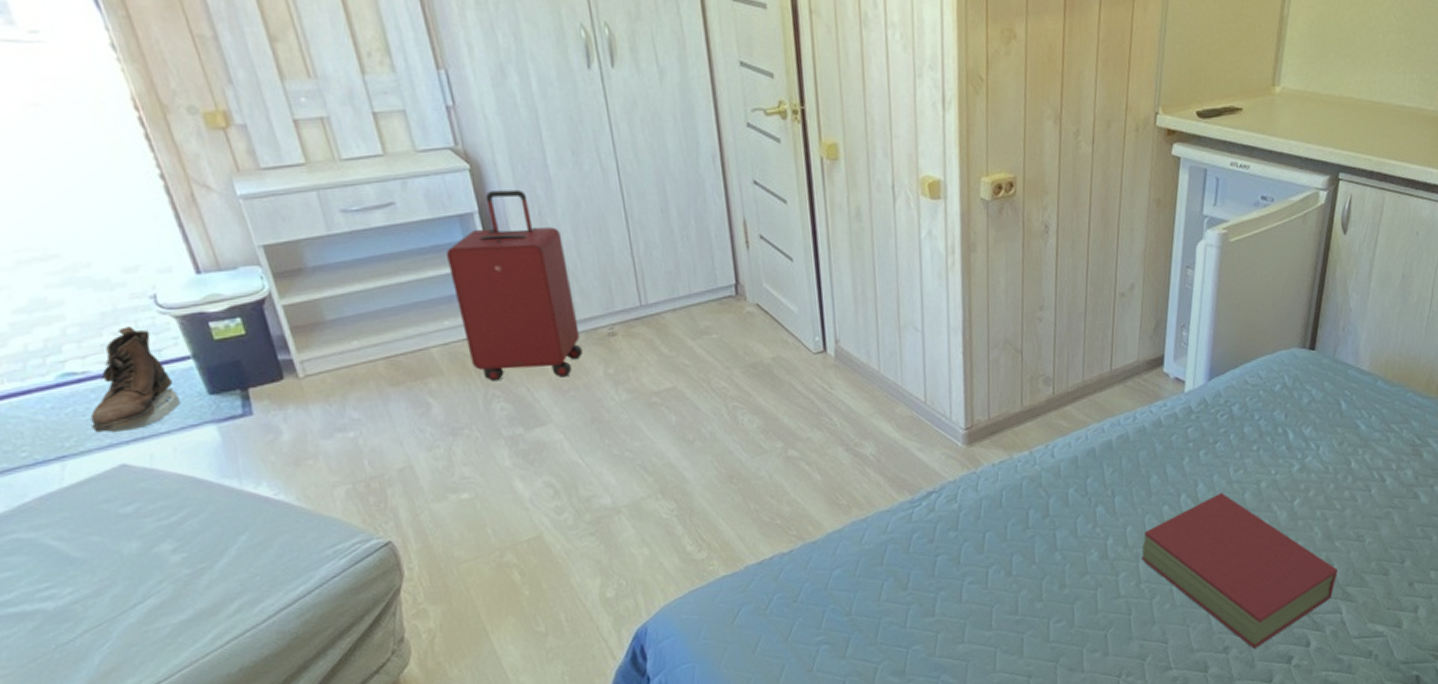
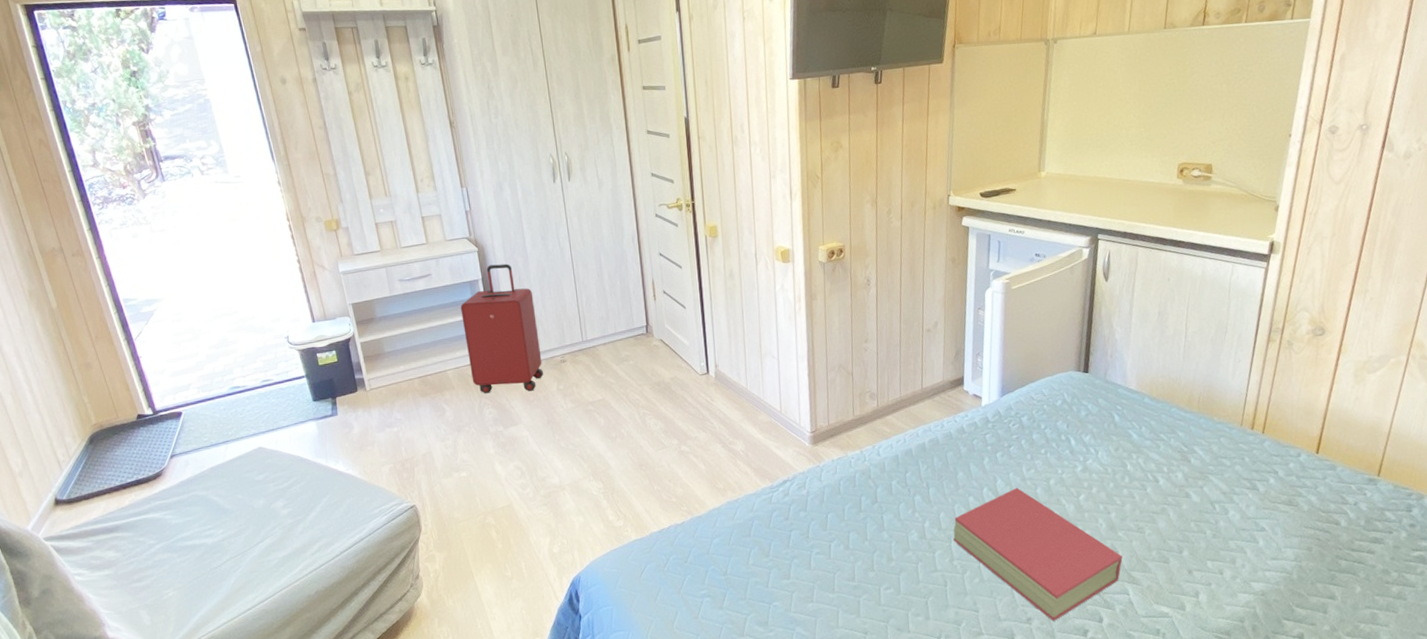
boot: present [90,326,180,433] -> none [244,357,296,426]

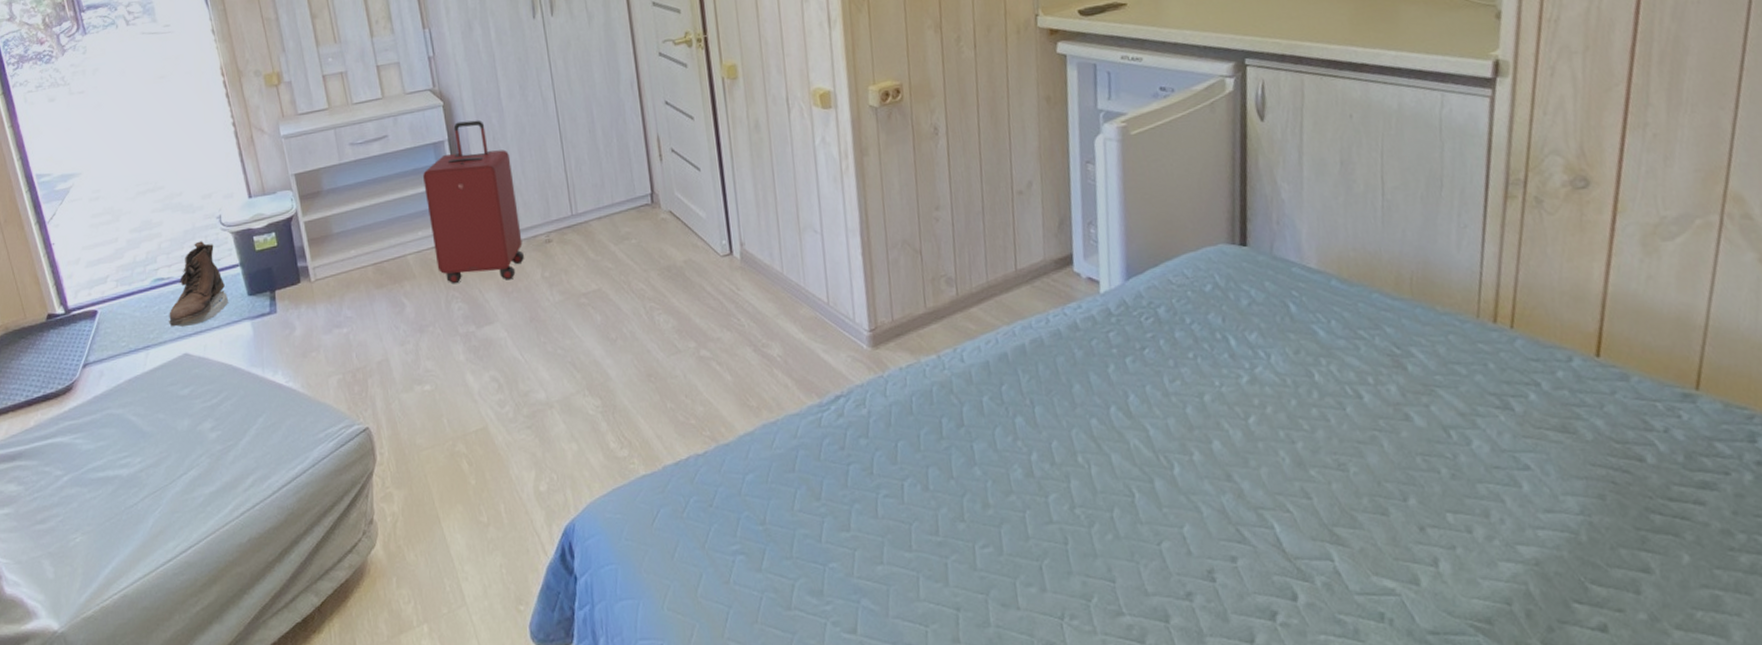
boot: none [244,357,296,426] -> present [168,241,228,328]
book: present [953,487,1123,621] -> none [1072,405,1320,598]

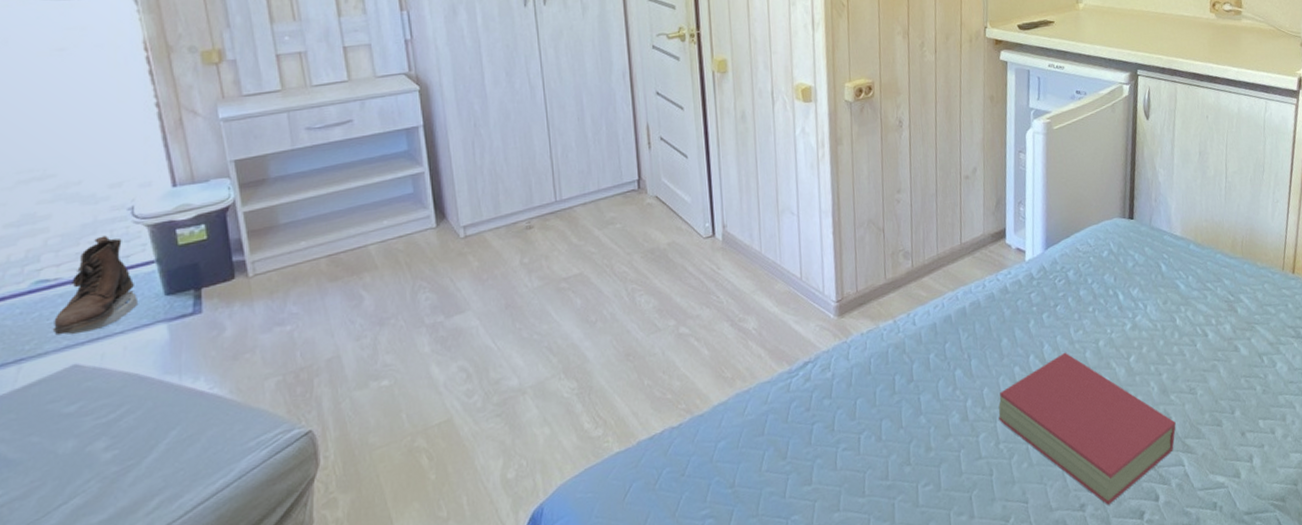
suitcase: present [423,120,525,284] -> none [392,105,503,274]
book: none [1072,405,1320,598] -> present [998,352,1176,505]

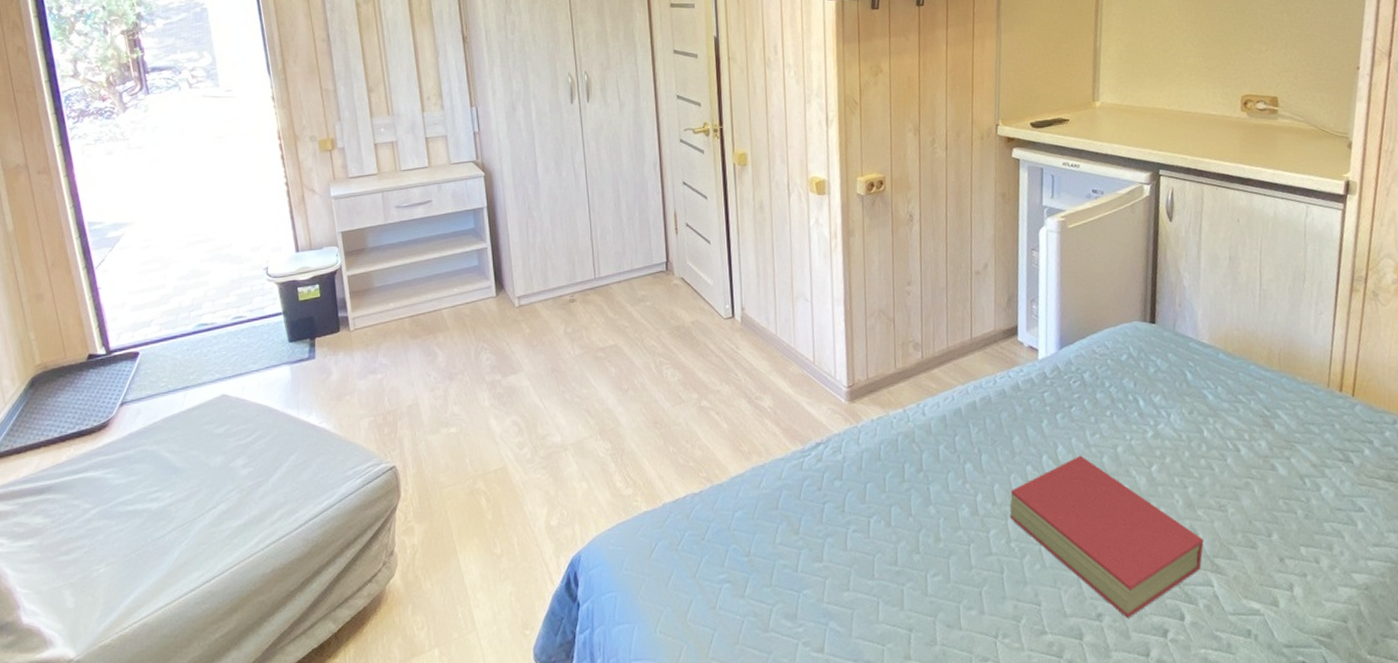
boot: present [52,236,137,336] -> none [208,290,269,370]

